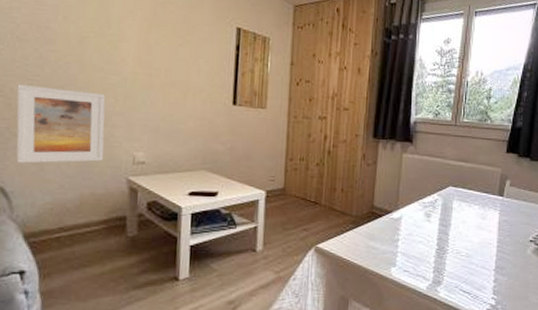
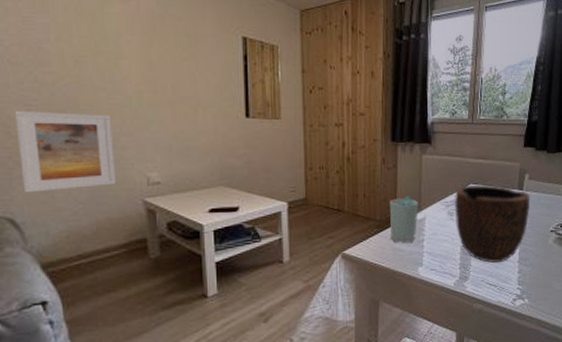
cup: none [365,194,396,241] -> present [390,196,418,243]
bowl: none [431,187,511,269] -> present [454,184,531,263]

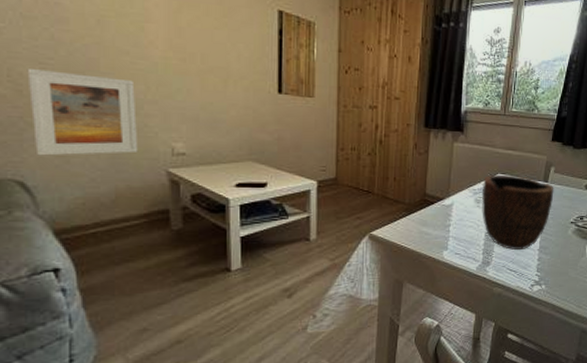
cup: present [390,196,418,243] -> none [418,182,447,227]

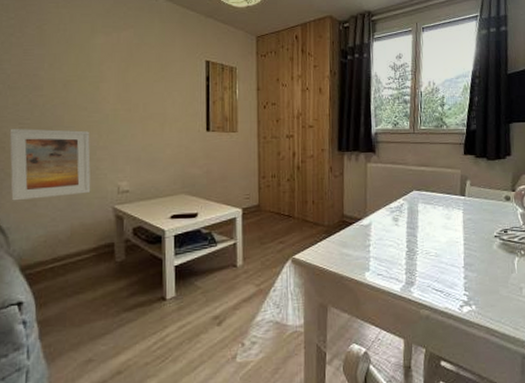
bowl: present [481,174,554,250] -> none [398,191,473,268]

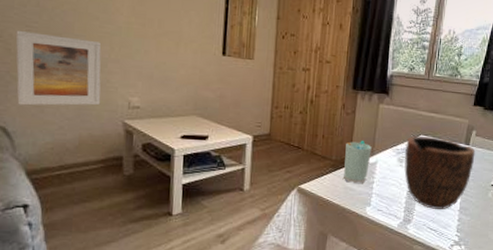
cup: none [337,203,364,248] -> present [344,141,372,183]
bowl: none [398,191,473,268] -> present [404,135,476,209]

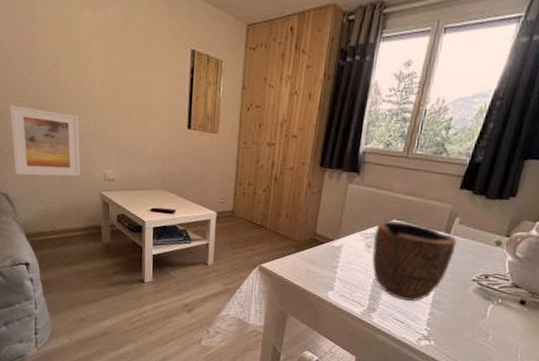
cup: present [344,141,372,183] -> none [306,222,338,267]

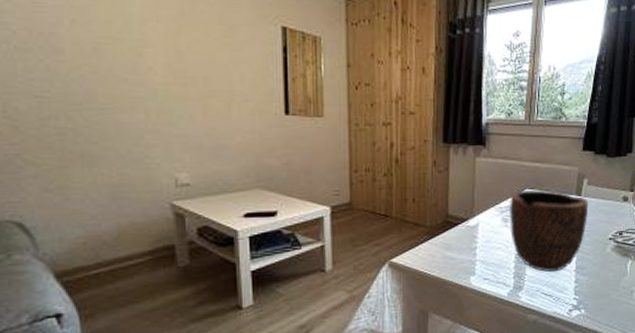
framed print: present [9,105,81,177] -> none [23,103,141,194]

